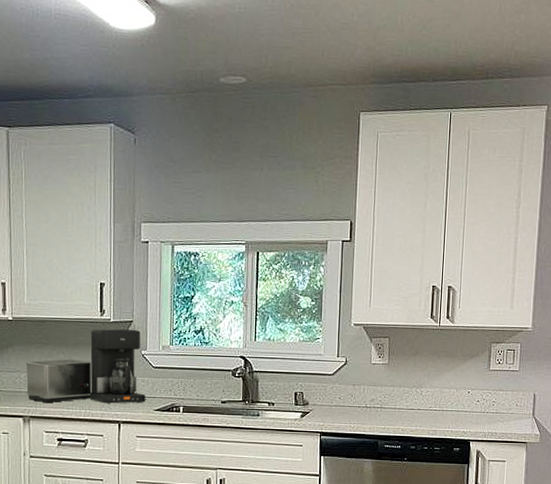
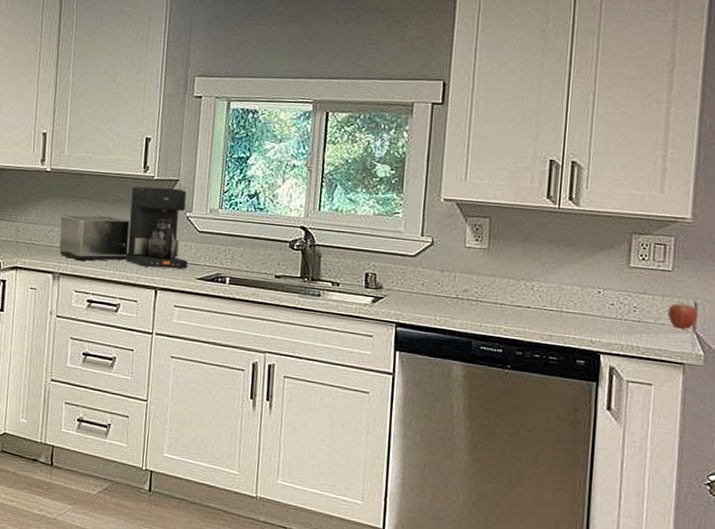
fruit: none [516,394,536,416] -> present [668,301,699,329]

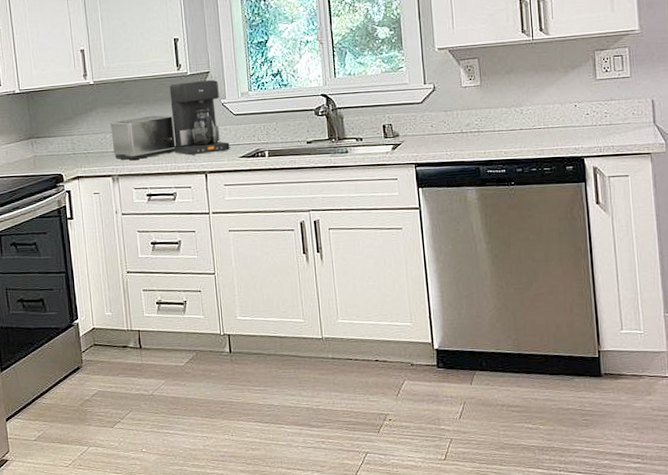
fruit: present [668,301,699,329] -> none [632,101,656,125]

